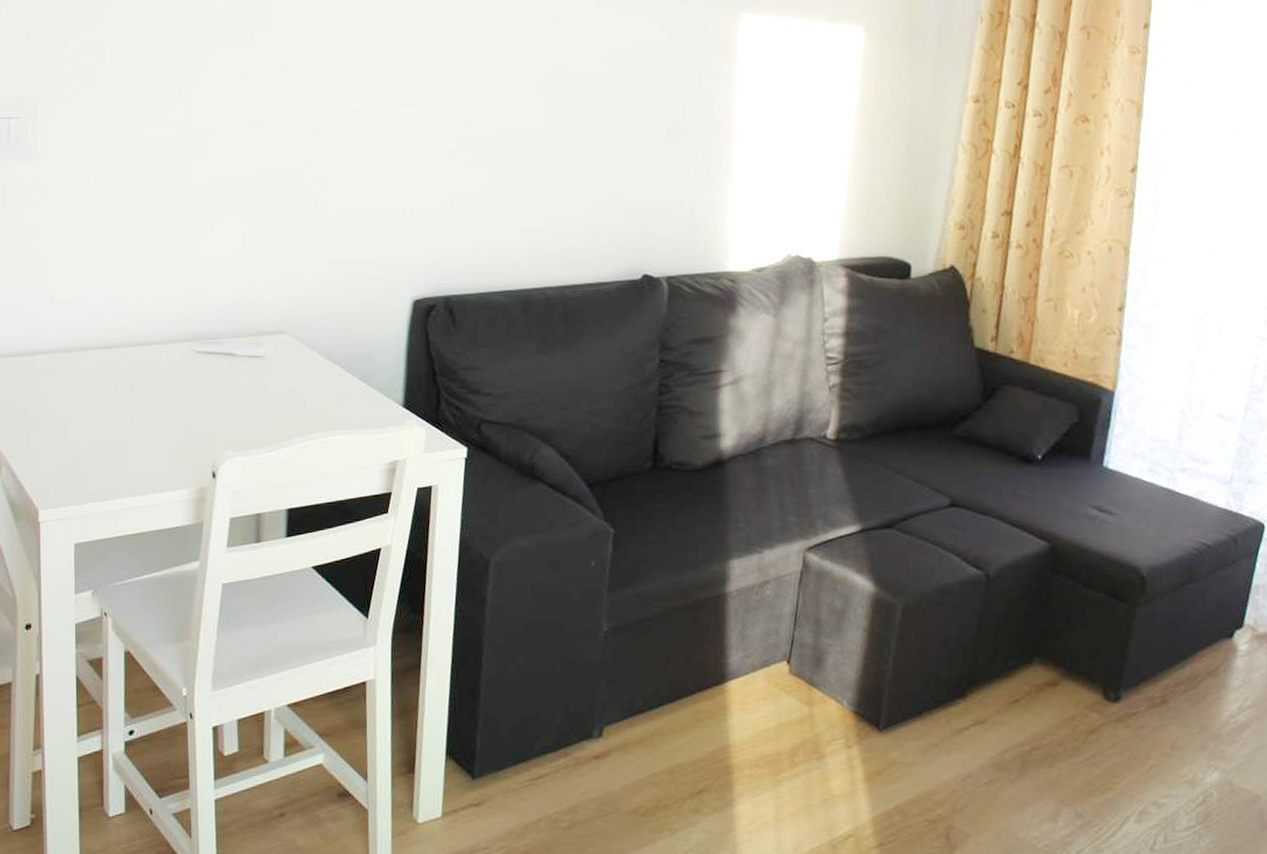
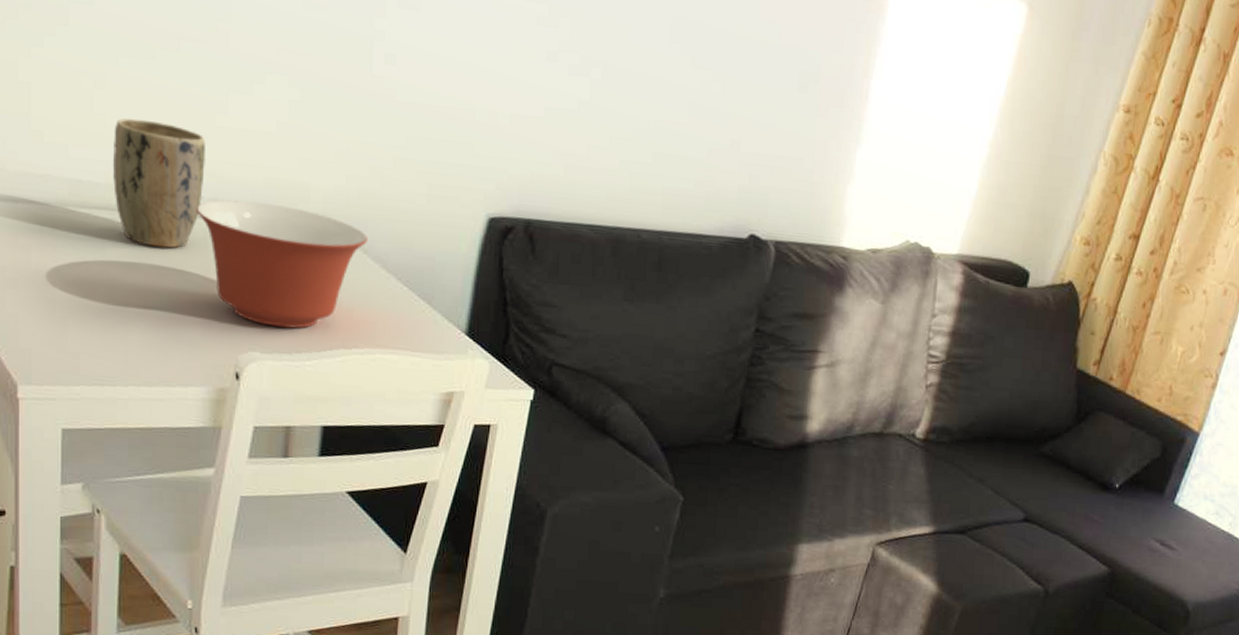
plant pot: none [107,268,179,374] -> present [113,118,205,248]
mixing bowl: none [173,320,314,426] -> present [195,200,368,329]

